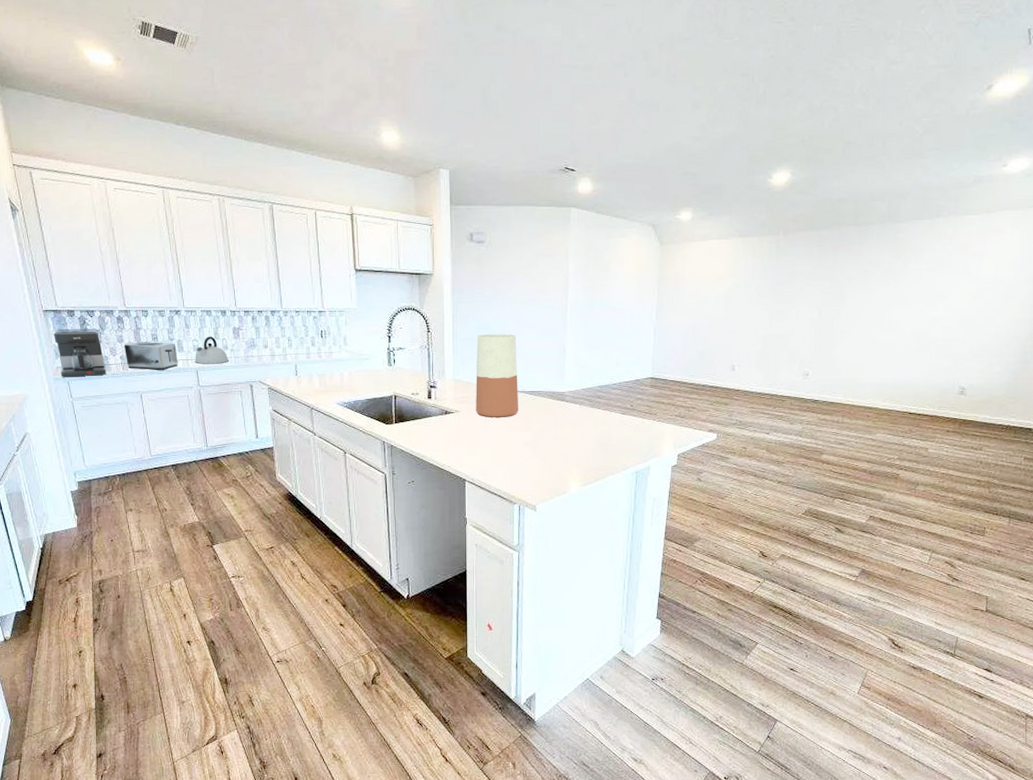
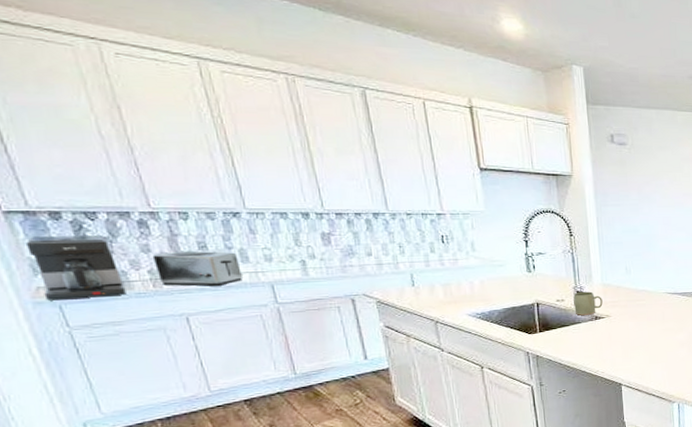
kettle: present [195,336,229,364] -> none [267,243,318,277]
mug: none [427,386,453,409] -> present [573,291,603,315]
vase: present [476,333,518,417] -> none [624,236,672,321]

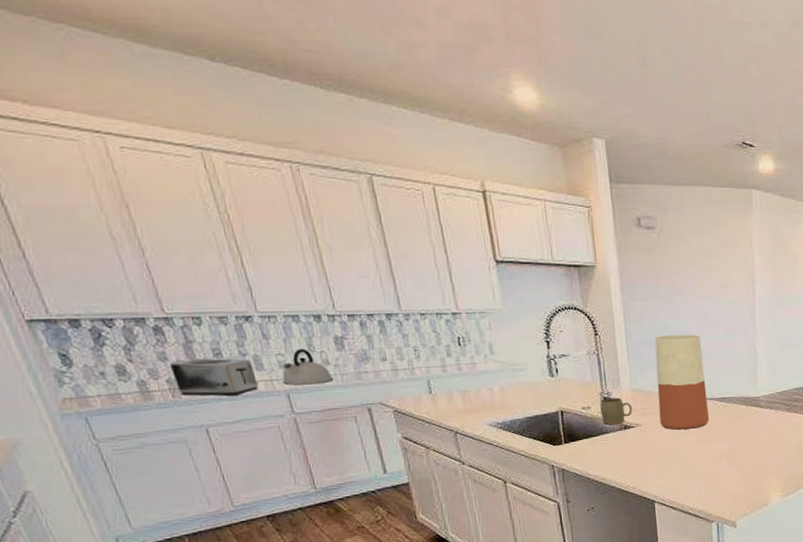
coffee maker: present [25,236,126,301] -> none [49,344,147,412]
kettle: none [267,243,318,277] -> present [282,348,333,386]
vase: none [624,236,672,321] -> present [654,334,709,430]

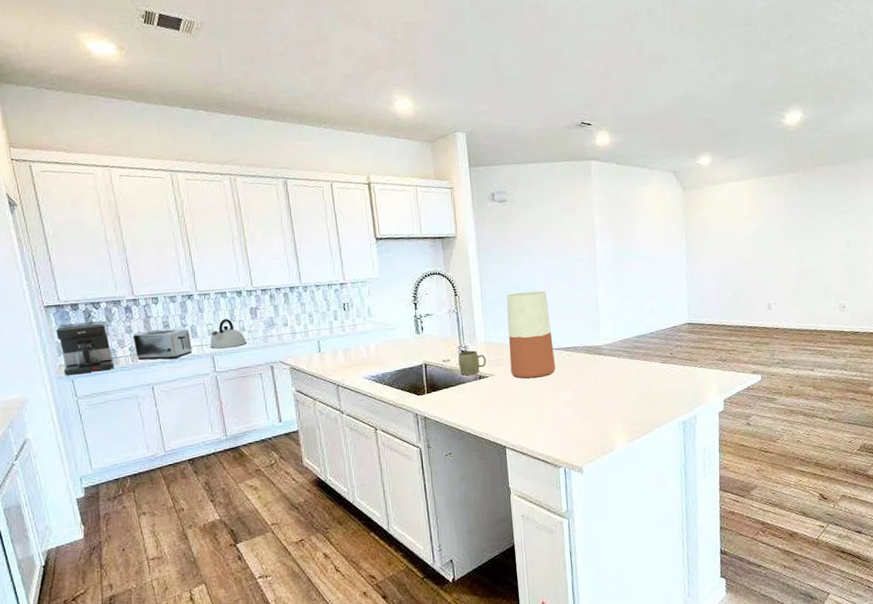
coffee maker: none [49,344,147,412] -> present [55,321,114,376]

